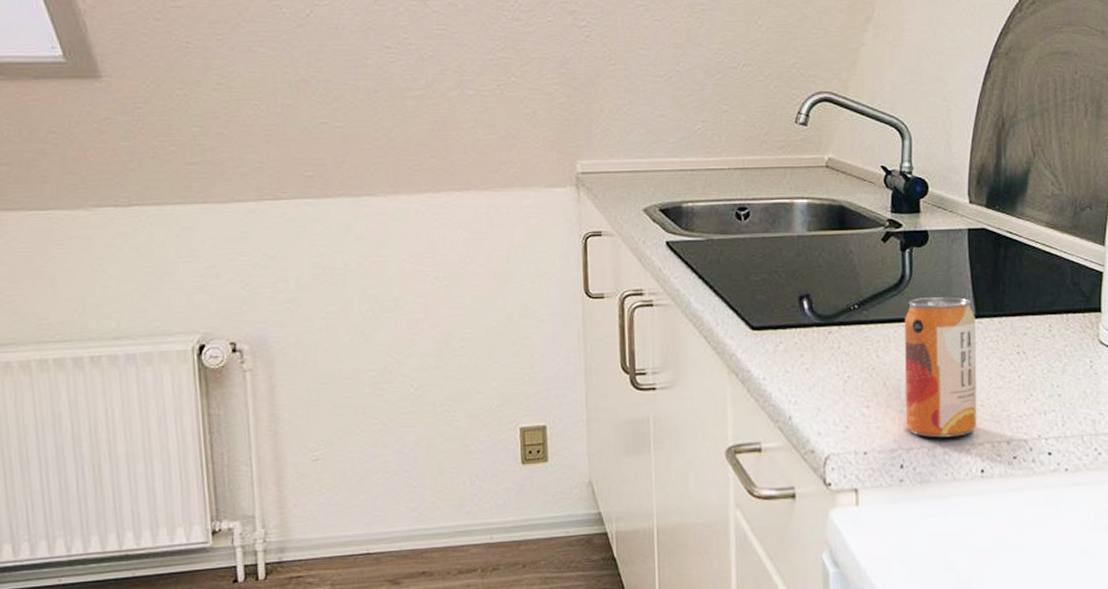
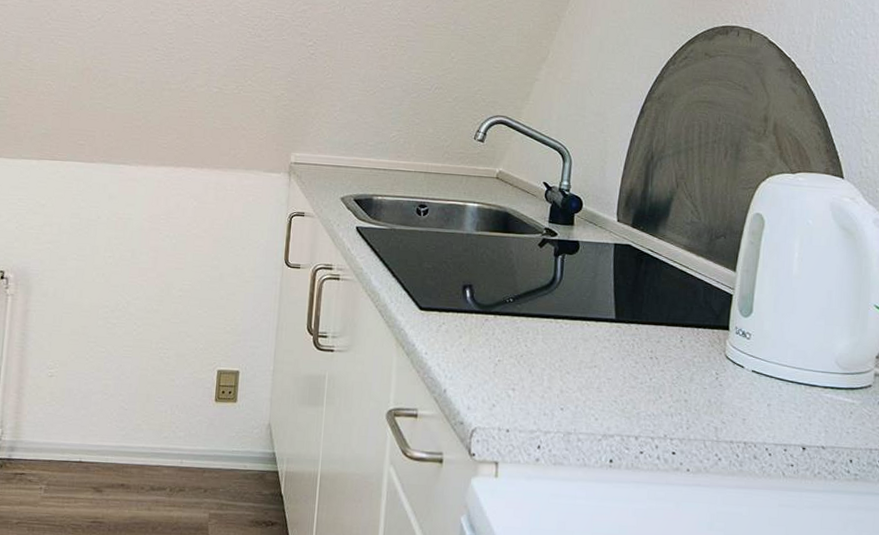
beverage can: present [904,297,977,438] -> none [546,299,615,427]

